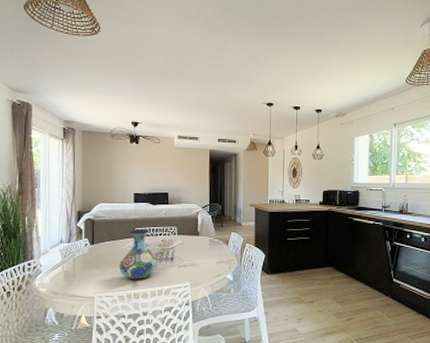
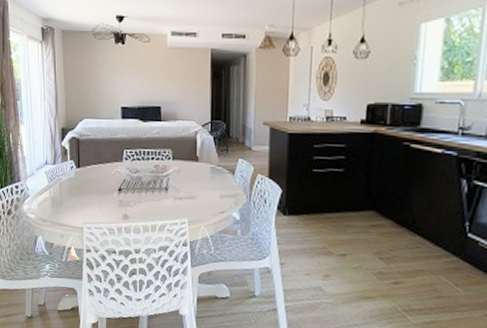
vase: present [119,228,159,281] -> none [108,150,151,213]

